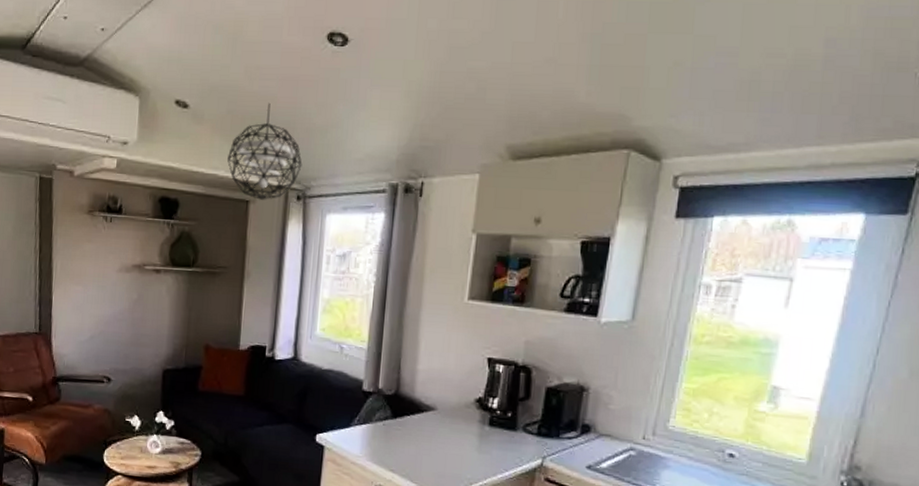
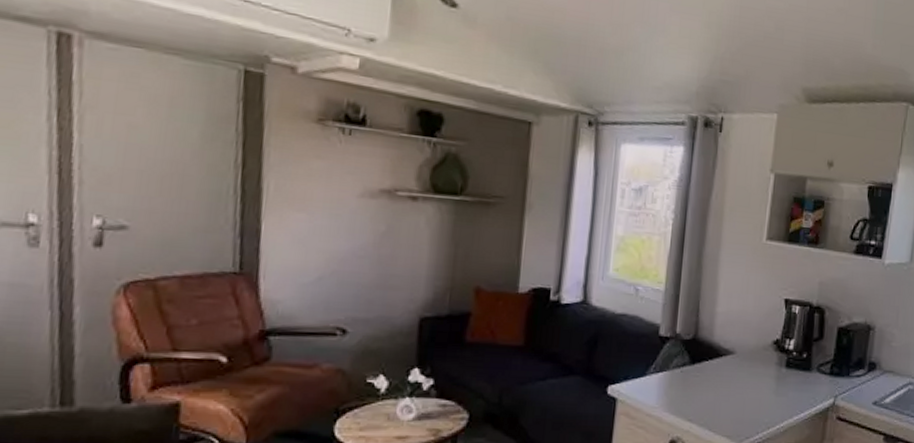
pendant light: present [227,102,302,200] -> none [506,14,595,123]

